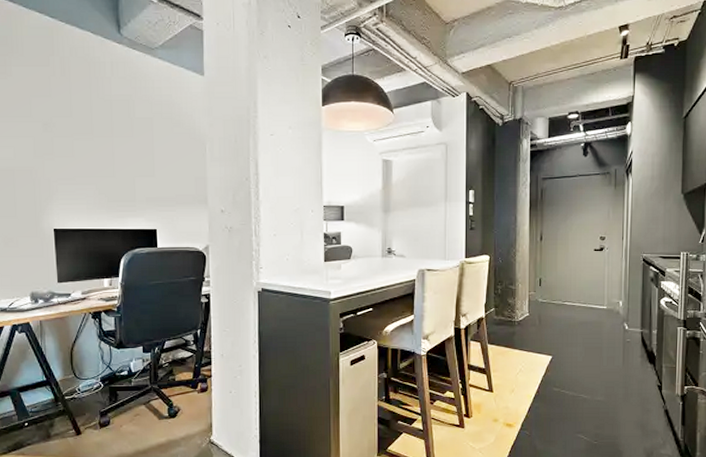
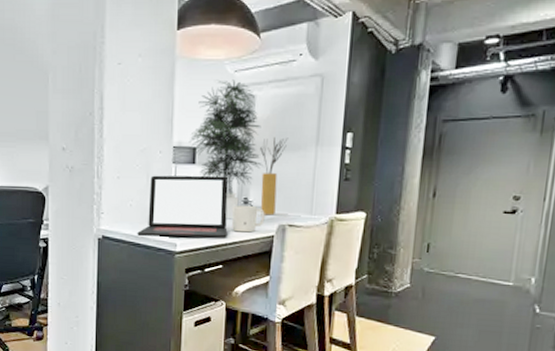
laptop: none [294,230,375,287] -> present [137,175,229,239]
plant: none [337,148,403,267] -> present [188,79,264,219]
mug: none [378,254,407,278] -> present [231,205,265,233]
vase: none [399,195,422,262] -> present [260,137,289,216]

